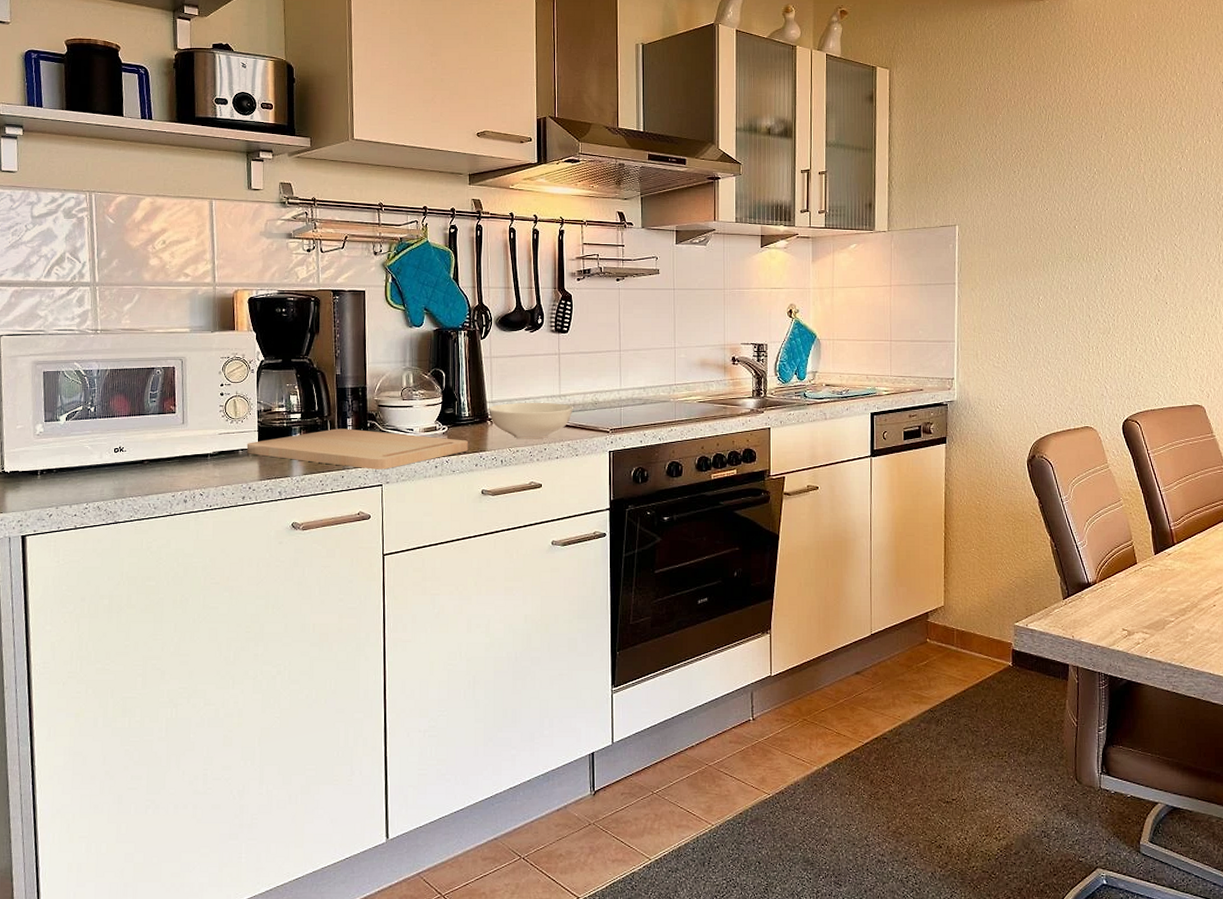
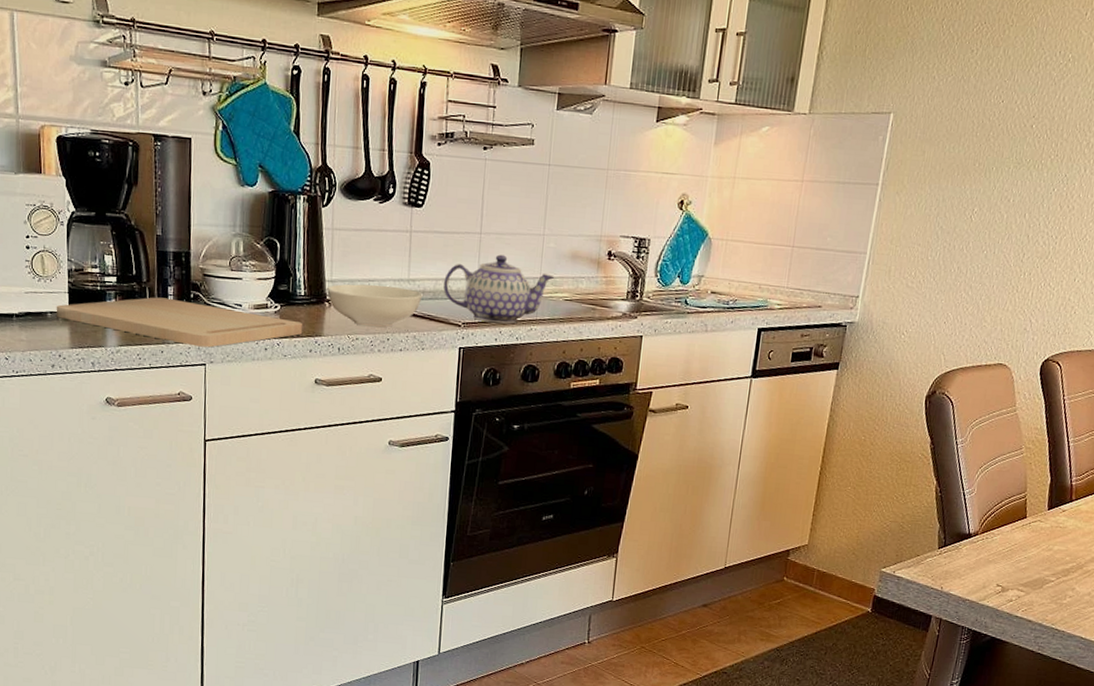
teapot: none [590,367,688,427] -> present [443,254,555,324]

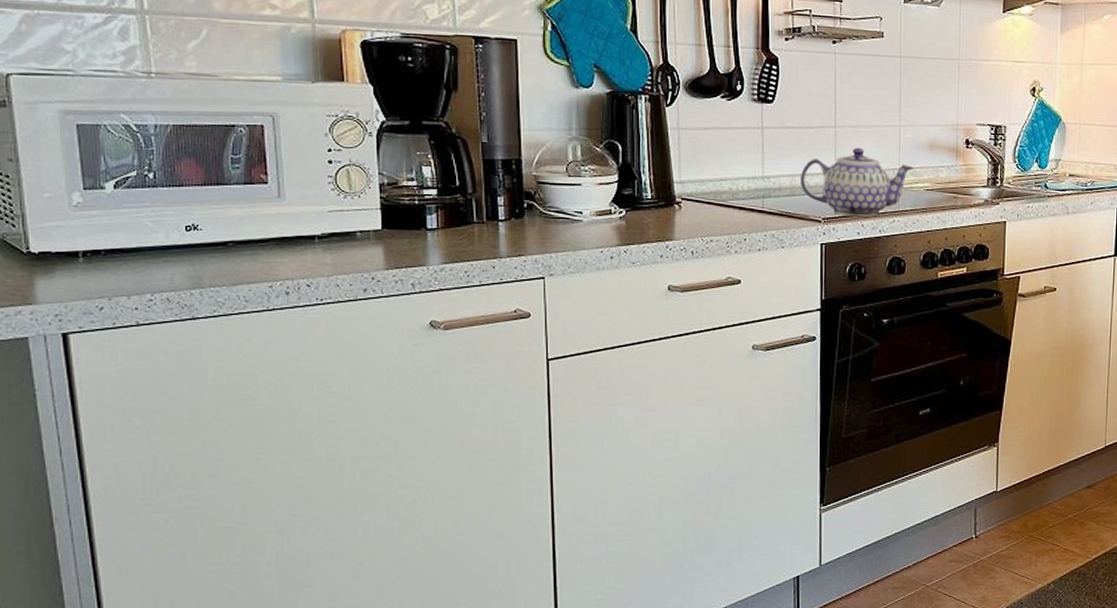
cutting board: present [56,297,302,348] -> none [366,208,651,259]
bowl: present [326,284,424,328] -> none [675,184,780,228]

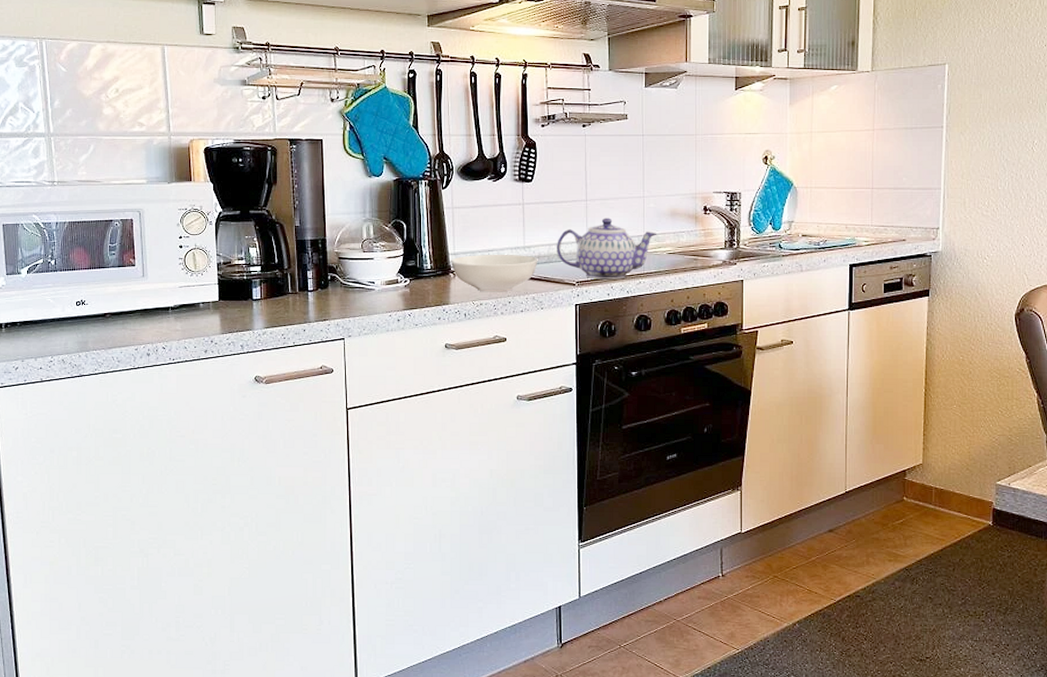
bowl: none [675,184,780,228] -> present [450,254,539,292]

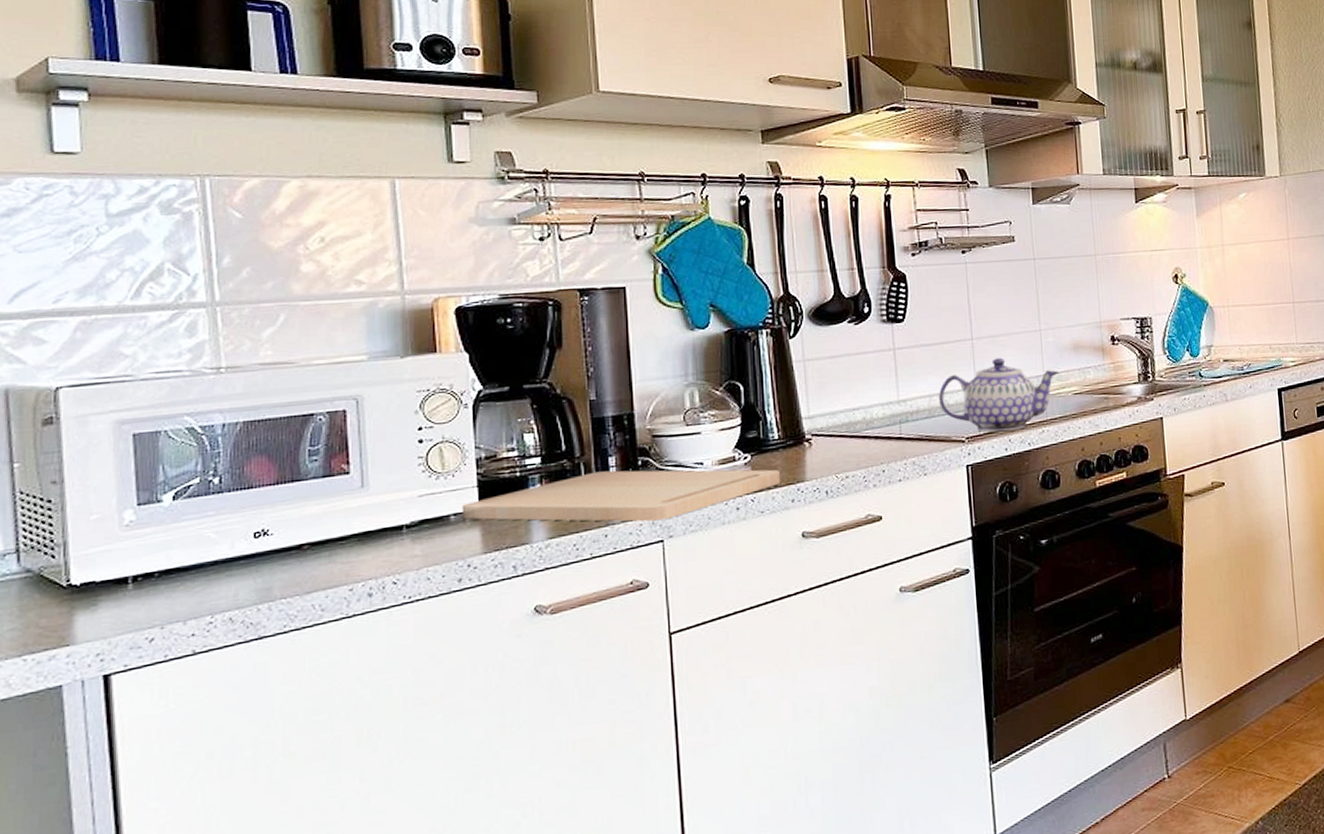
cutting board: none [207,281,430,323] -> present [461,469,780,522]
bowl: present [450,254,539,292] -> none [803,411,918,462]

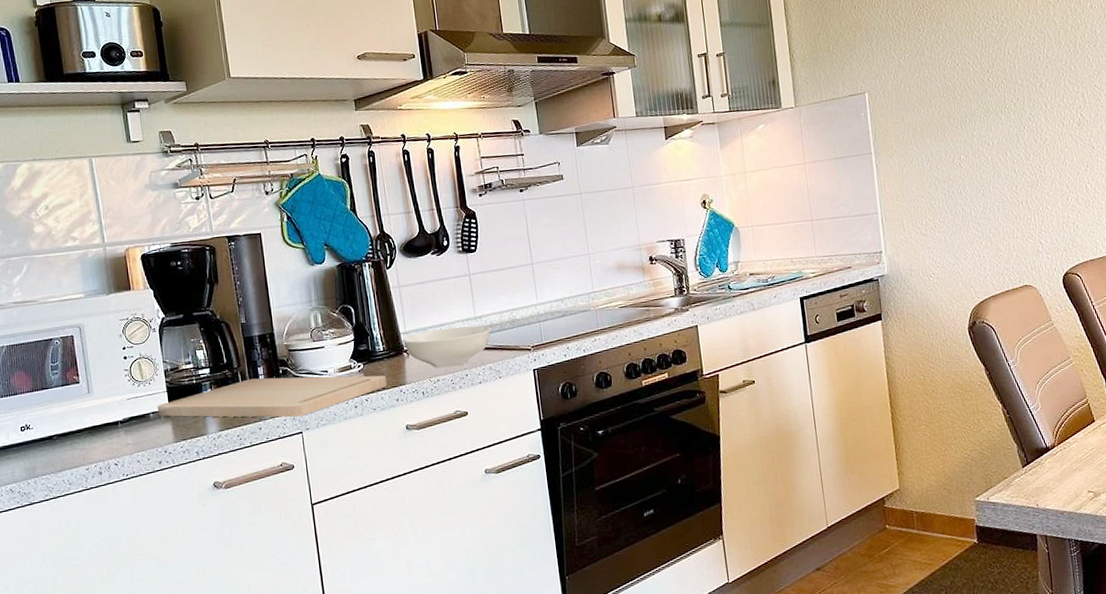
bowl: none [803,411,918,462] -> present [402,325,492,368]
teapot: present [938,357,1060,433] -> none [507,278,607,342]

